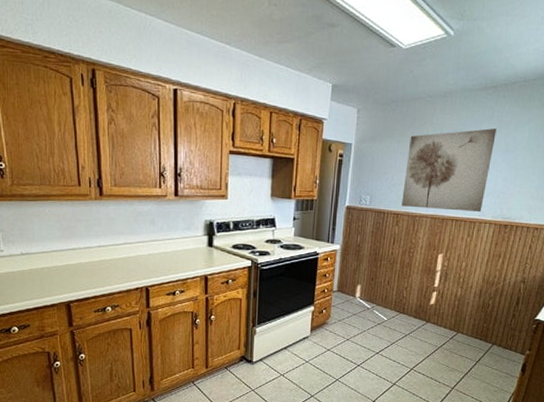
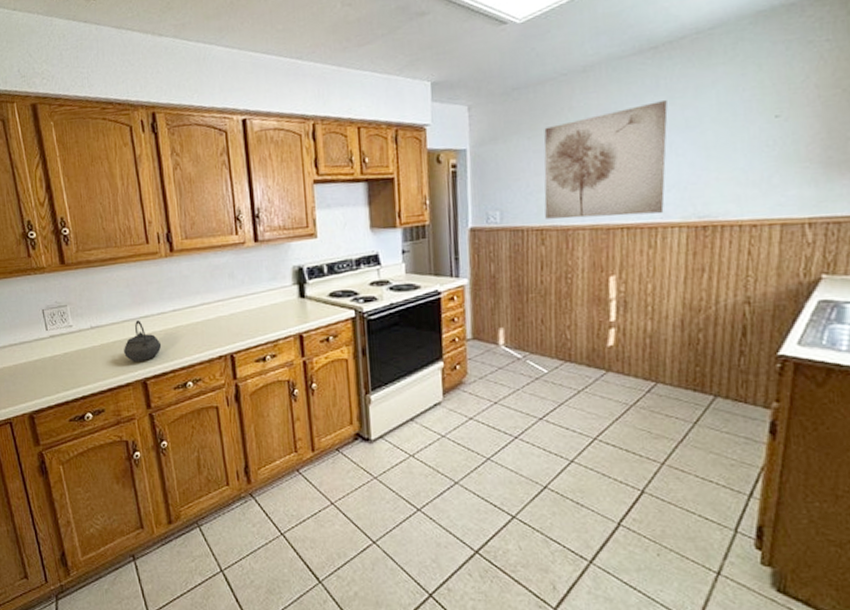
kettle: none [50,251,86,288] -> present [123,319,162,363]

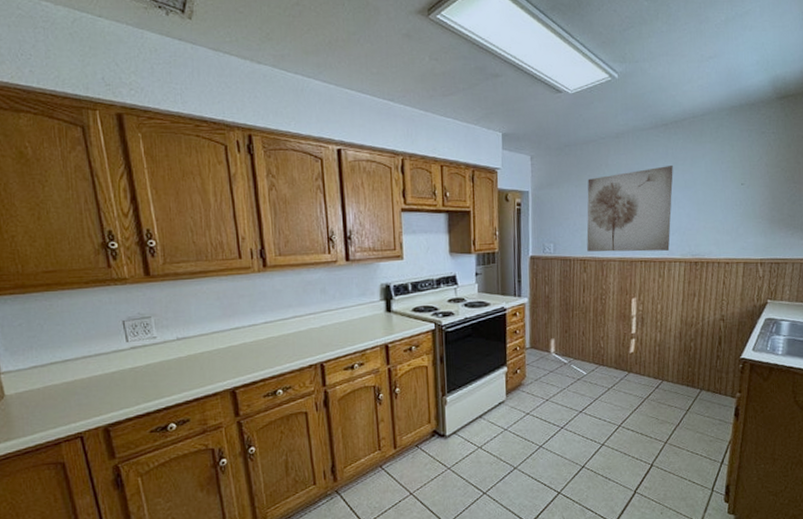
kettle: present [123,319,162,363] -> none [211,331,252,373]

